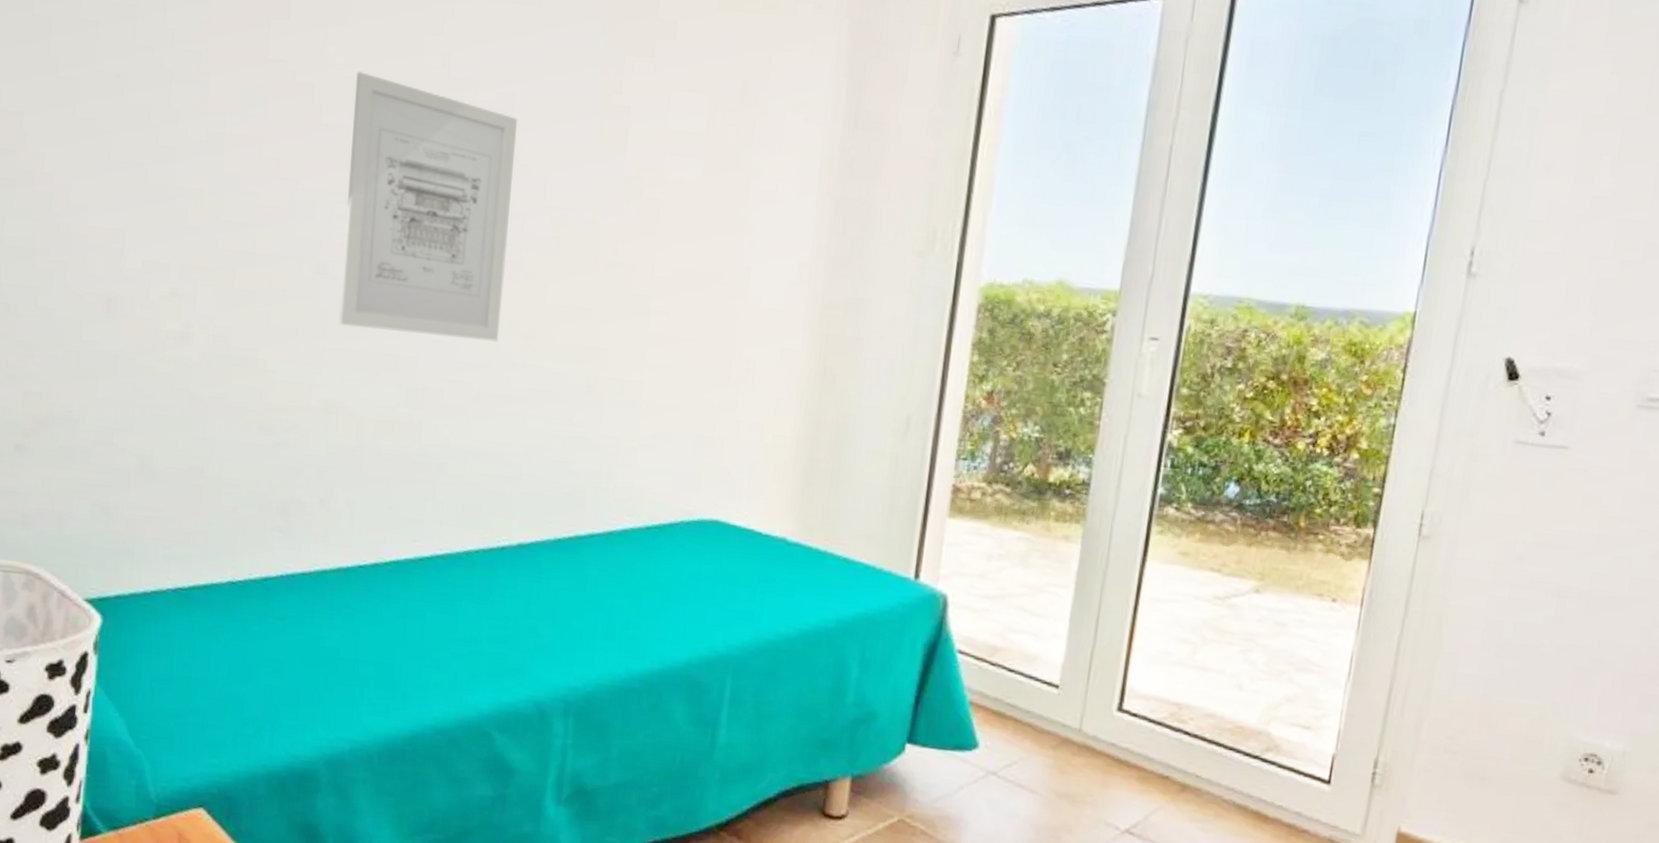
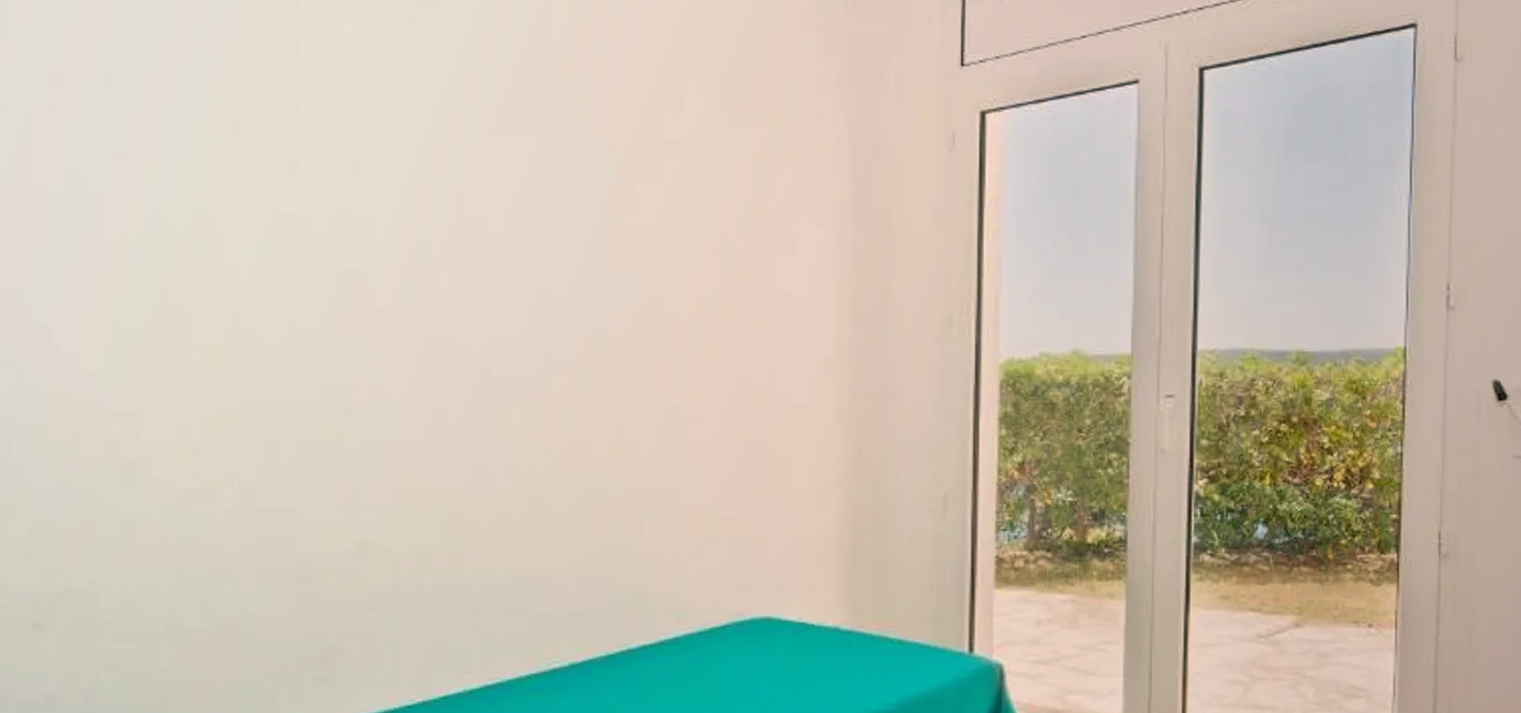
wall art: present [338,71,518,342] -> none [368,217,535,466]

